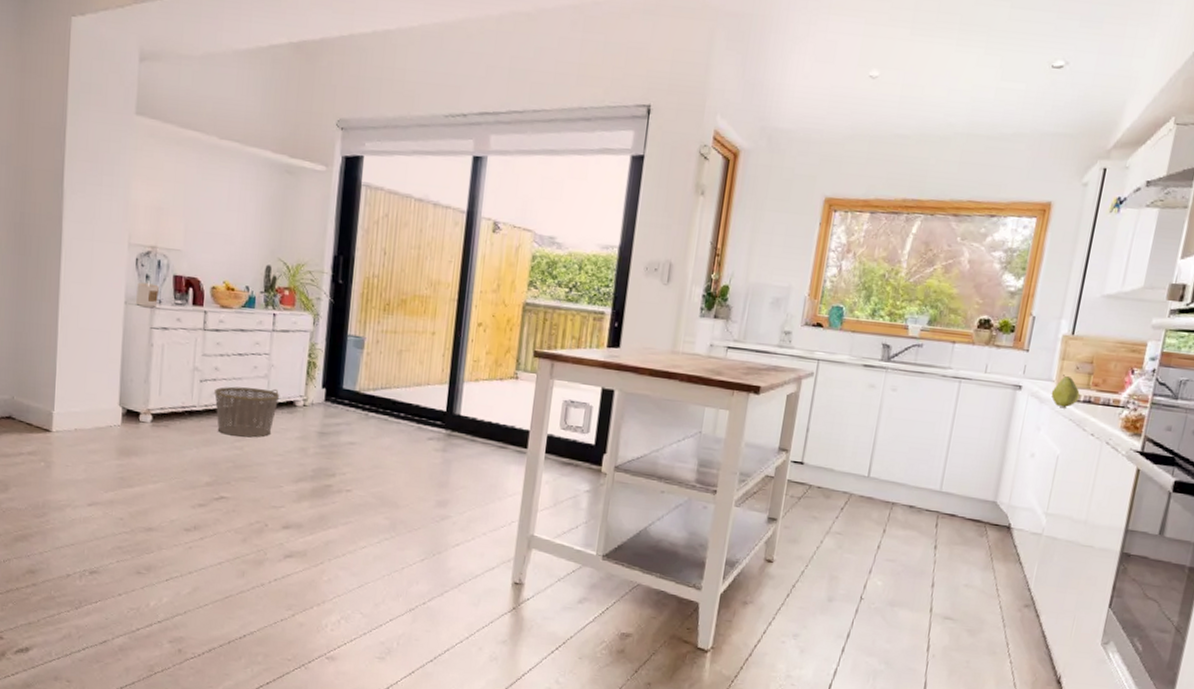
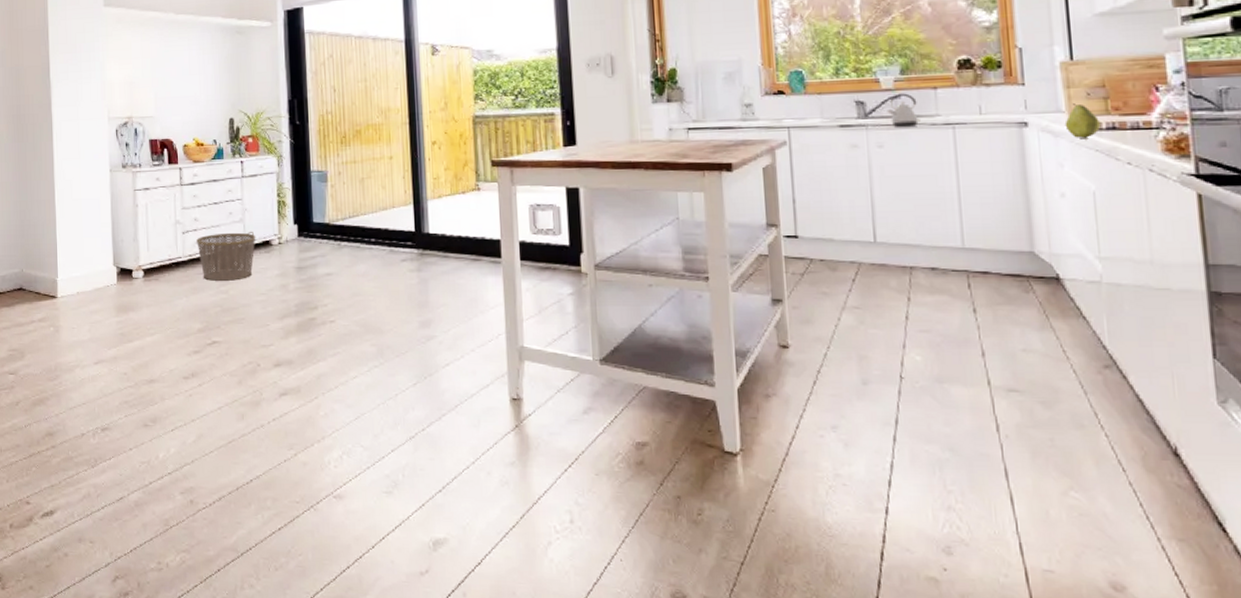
candle: present [136,281,160,308] -> none [119,148,139,173]
kettle: none [907,342,936,376] -> present [887,93,920,128]

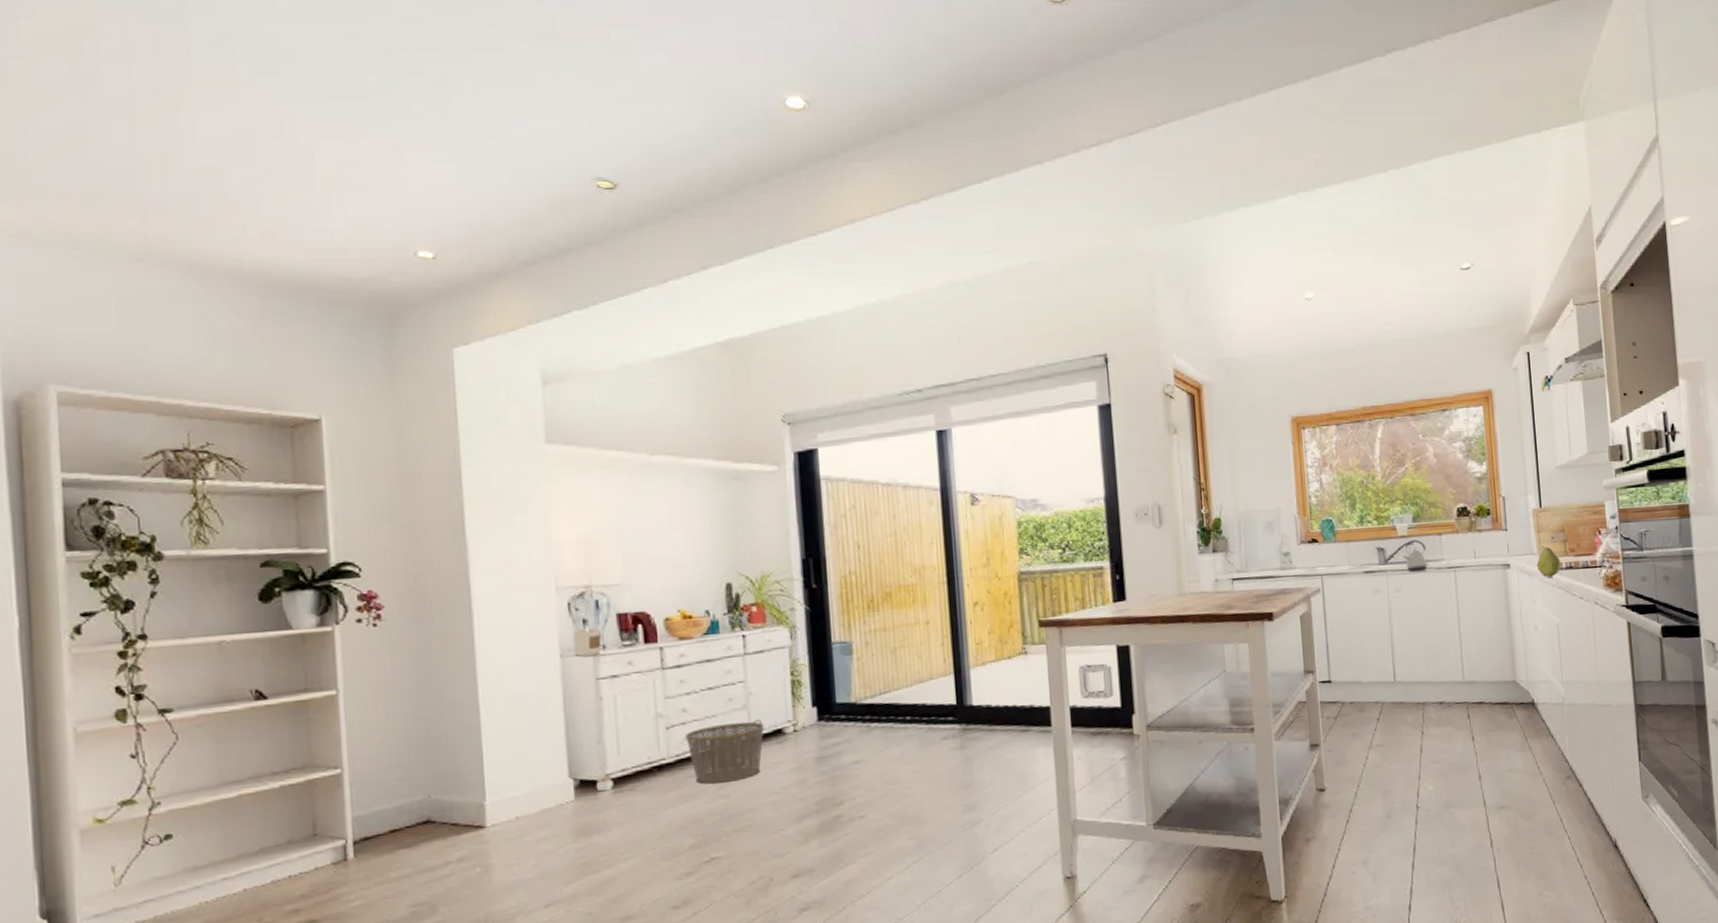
candle: none [119,148,139,173] -> present [573,625,602,657]

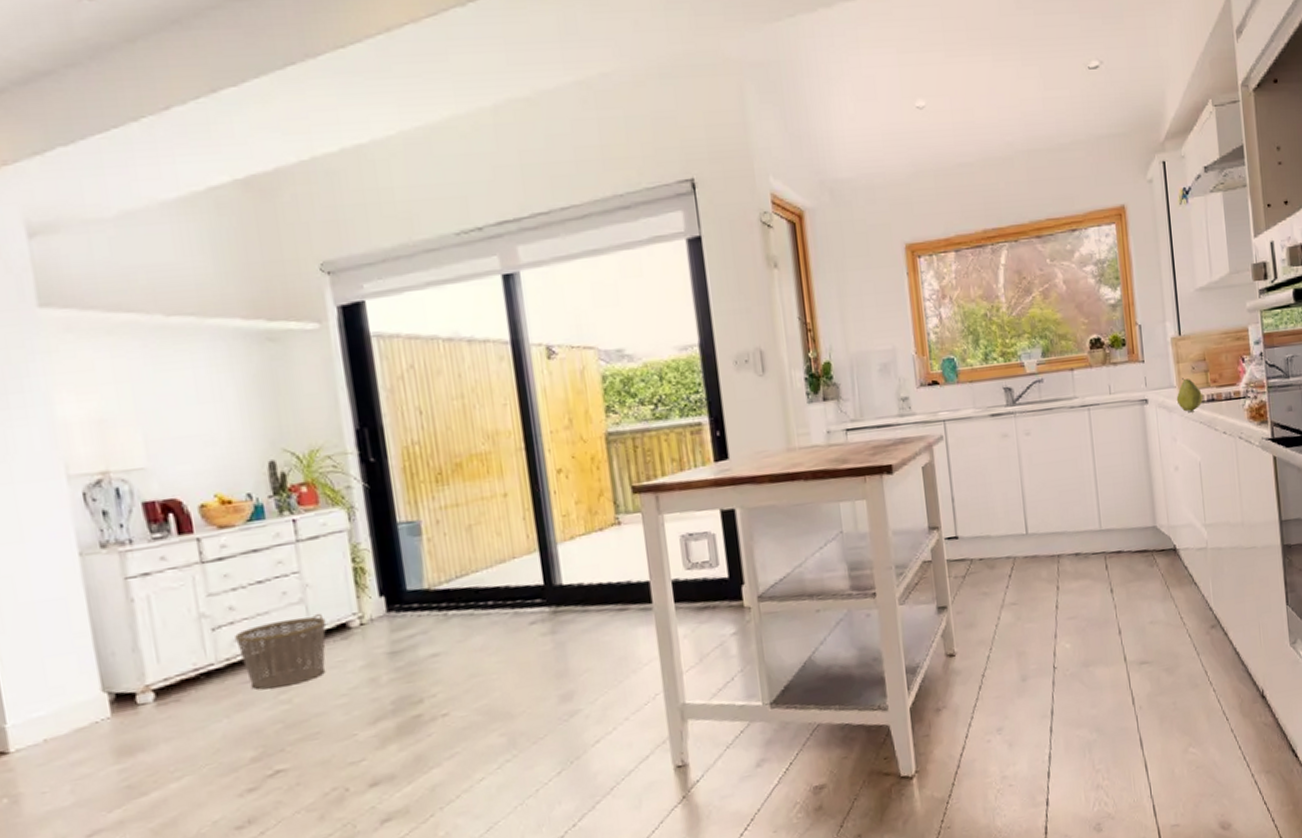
candle: present [573,625,602,657] -> none [92,518,128,554]
kettle: present [1402,539,1429,573] -> none [1032,376,1061,414]

